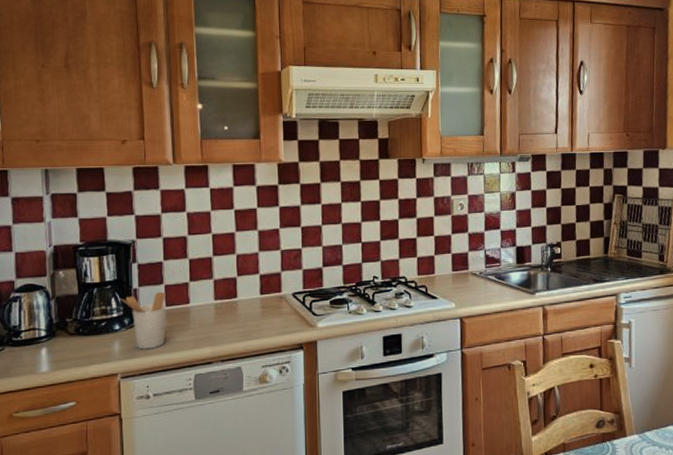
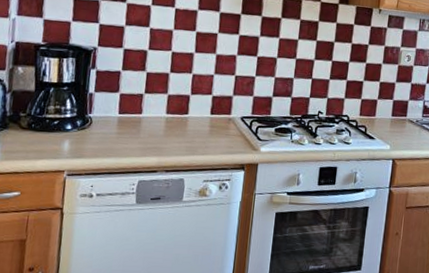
utensil holder: present [120,291,166,350] -> none [75,98,120,152]

